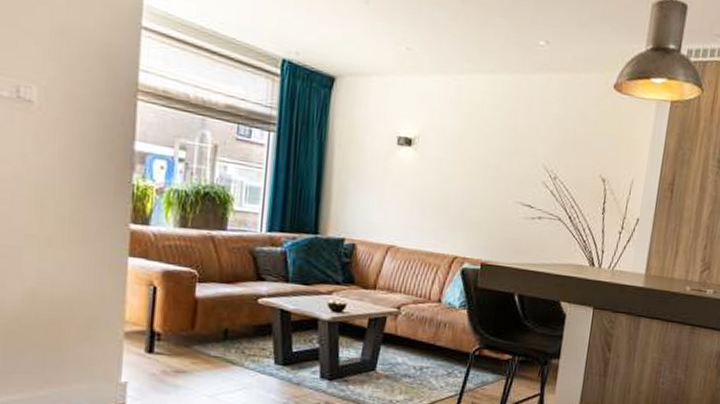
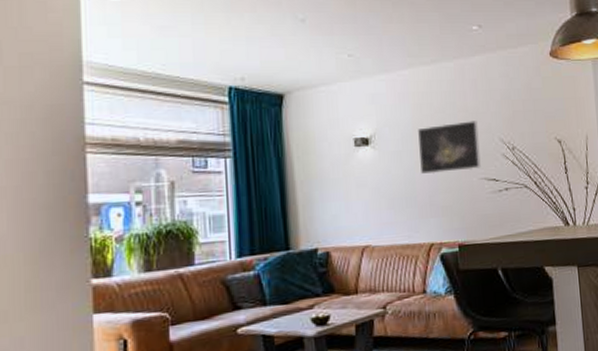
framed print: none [458,138,525,192] -> present [418,120,481,174]

